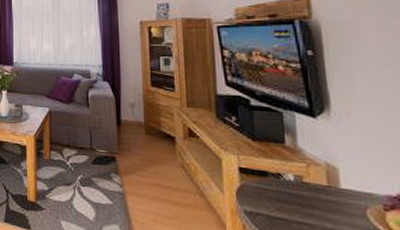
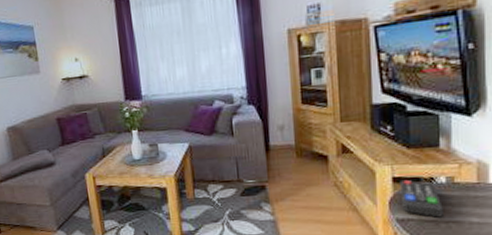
remote control: none [246,171,294,217] -> present [400,179,443,218]

